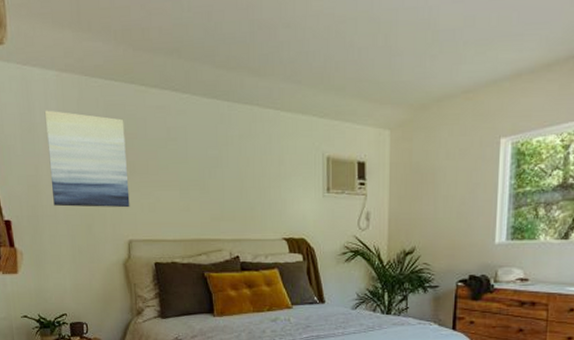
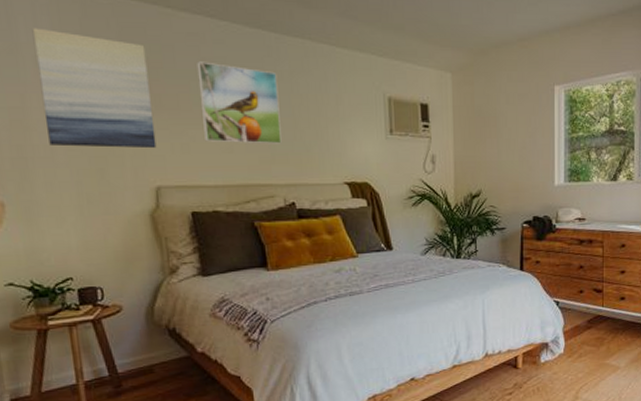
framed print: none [163,131,230,203] -> present [197,61,282,144]

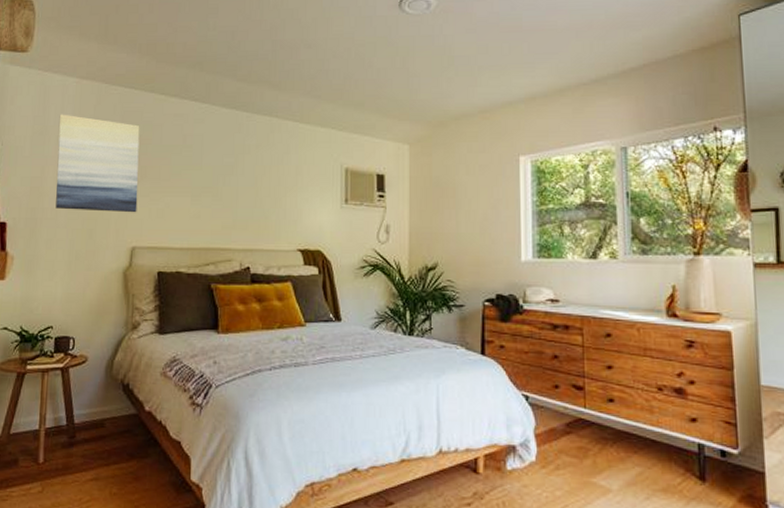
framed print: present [197,61,282,144] -> none [177,138,245,211]

